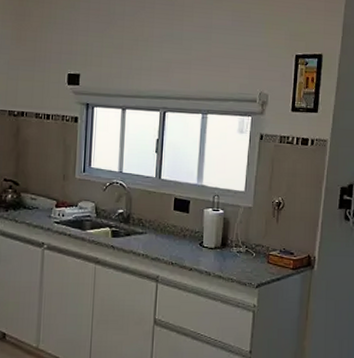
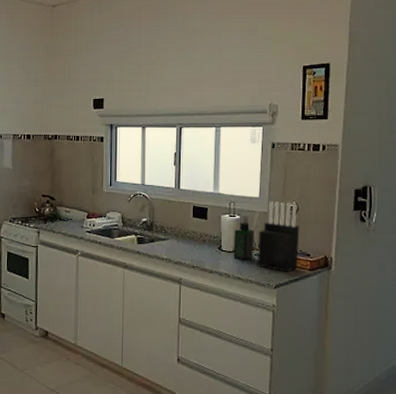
spray bottle: none [215,209,238,257] -> present [233,215,254,260]
knife block: none [240,196,284,271] -> present [258,201,300,272]

